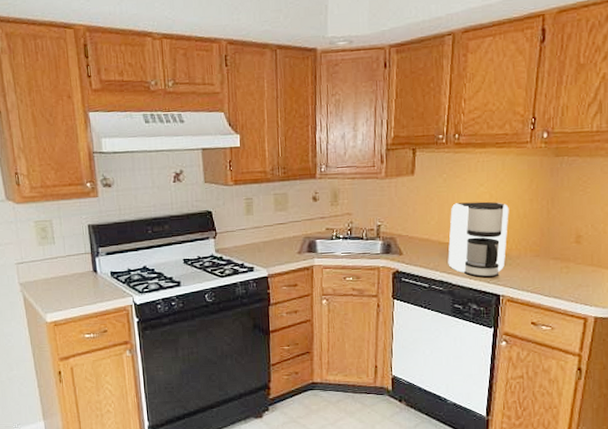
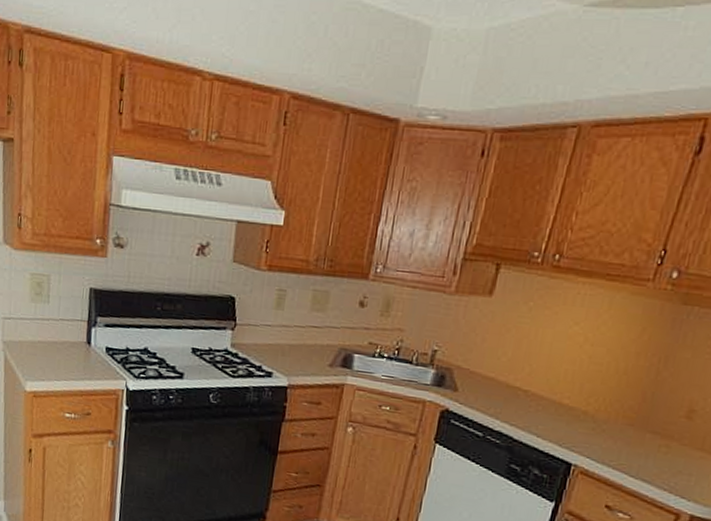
coffee maker: present [448,201,509,278] -> none [513,340,607,441]

